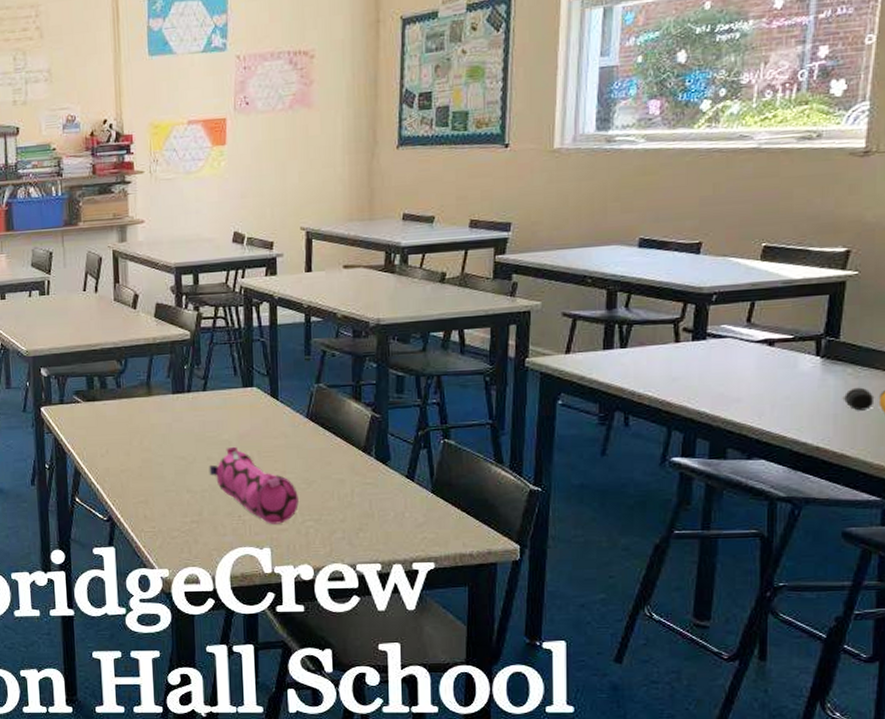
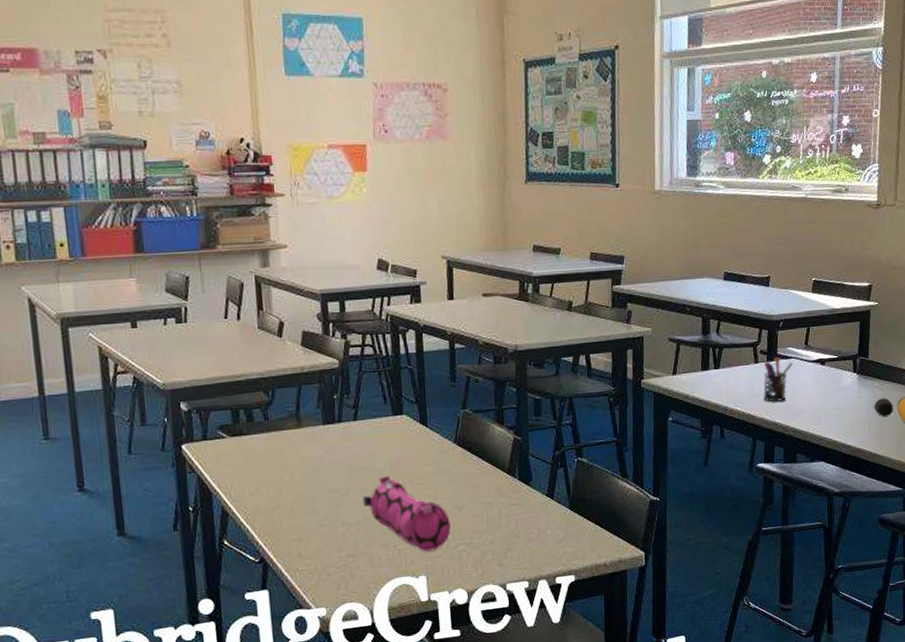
pen holder: none [685,335,728,388] -> present [763,356,793,402]

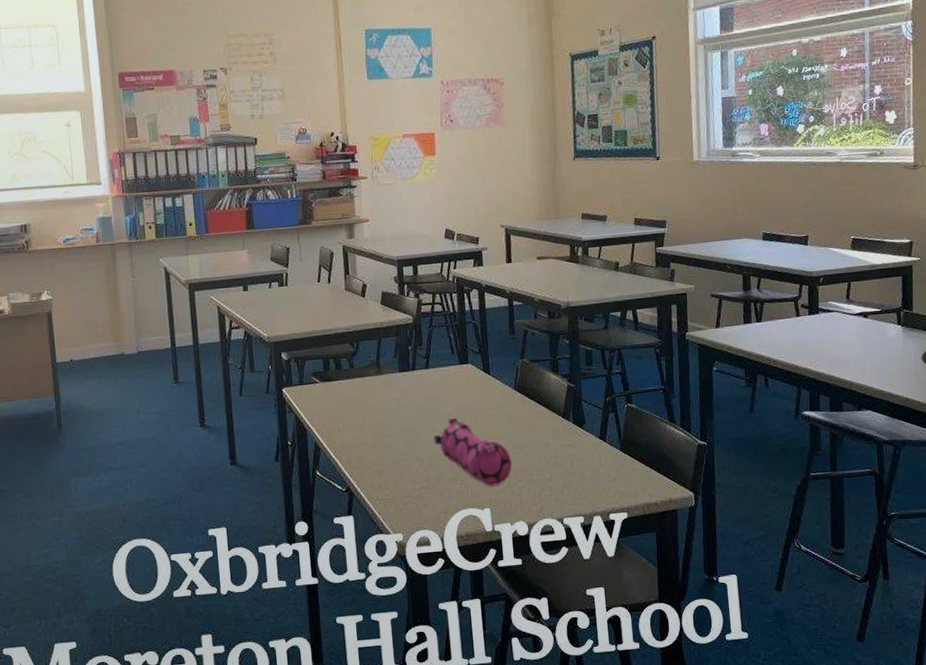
pen holder: present [763,356,793,402] -> none [805,310,835,353]

